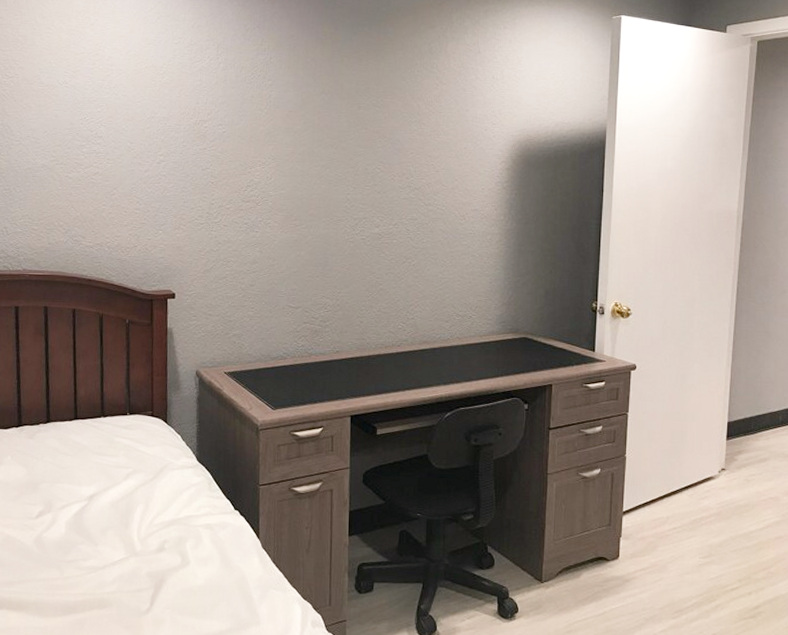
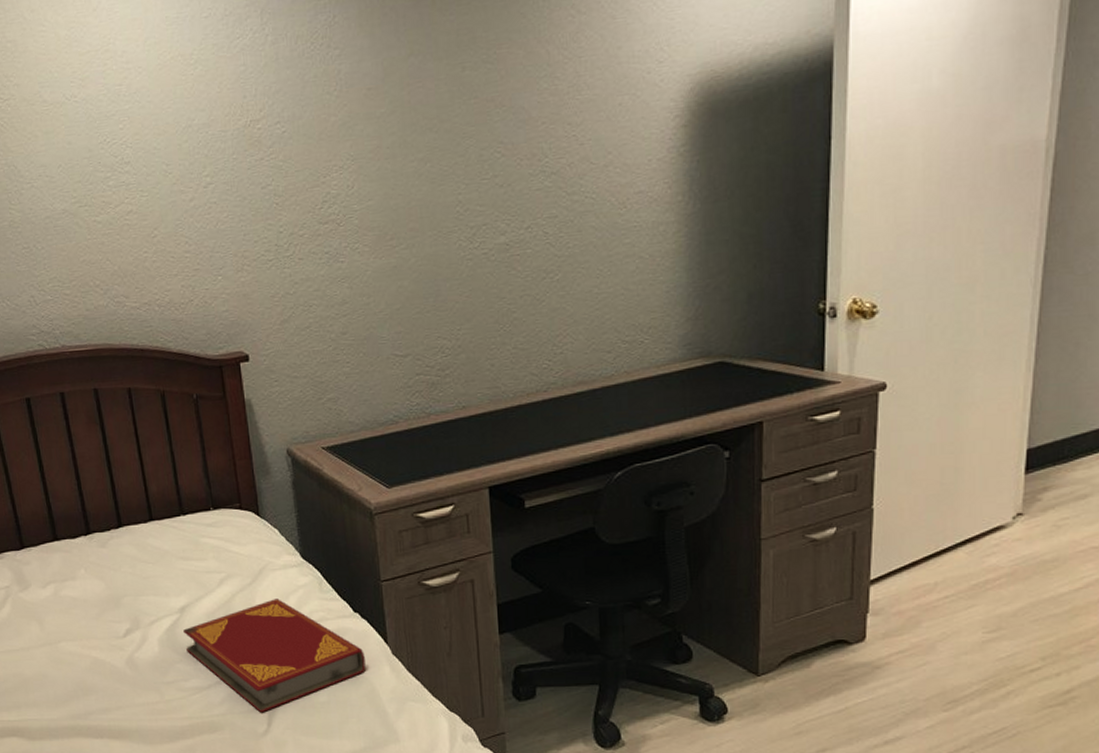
hardback book: none [89,494,239,593] -> present [183,599,366,713]

